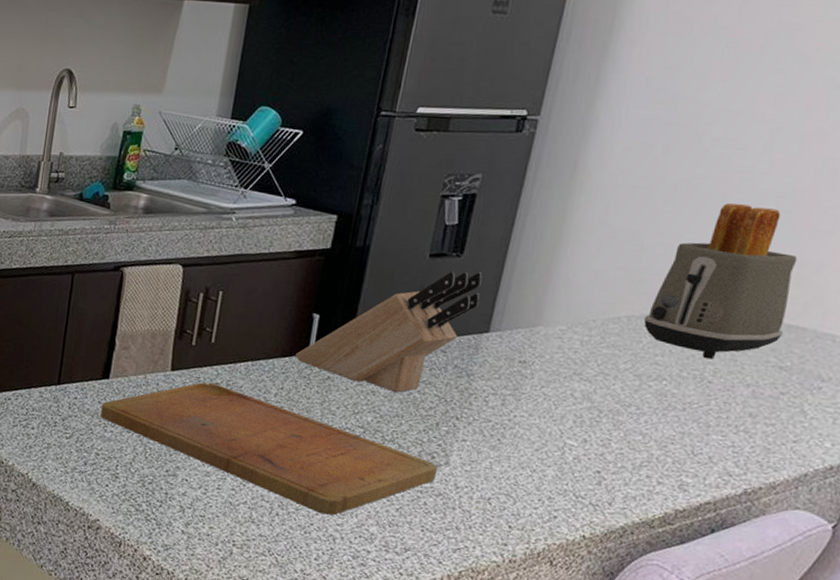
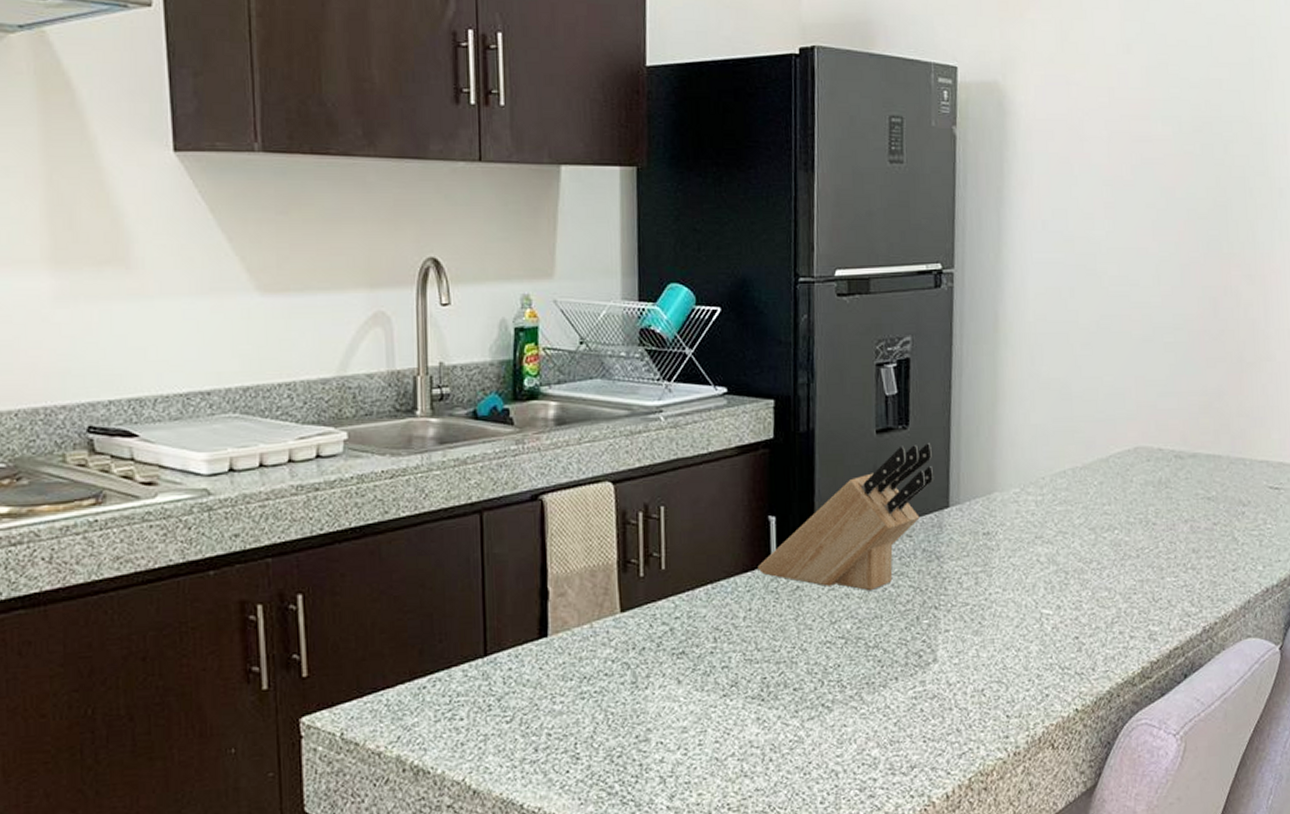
cutting board: present [100,382,438,515] -> none [544,617,927,748]
toaster: present [644,203,798,360] -> none [1087,340,1204,501]

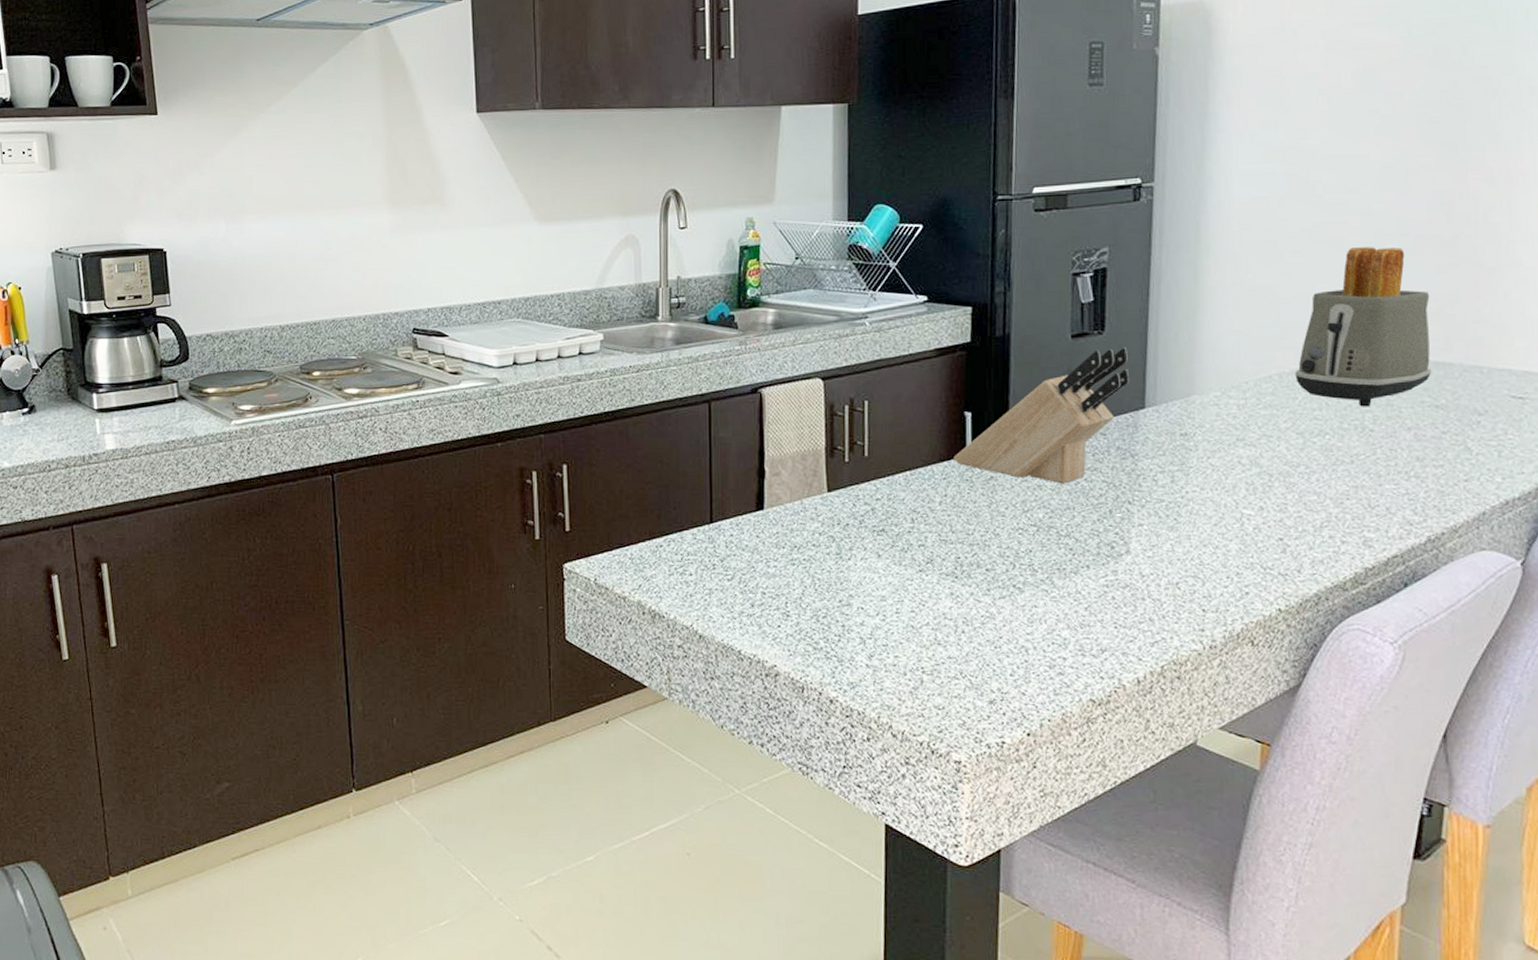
toaster: none [1087,340,1204,501] -> present [1295,247,1432,407]

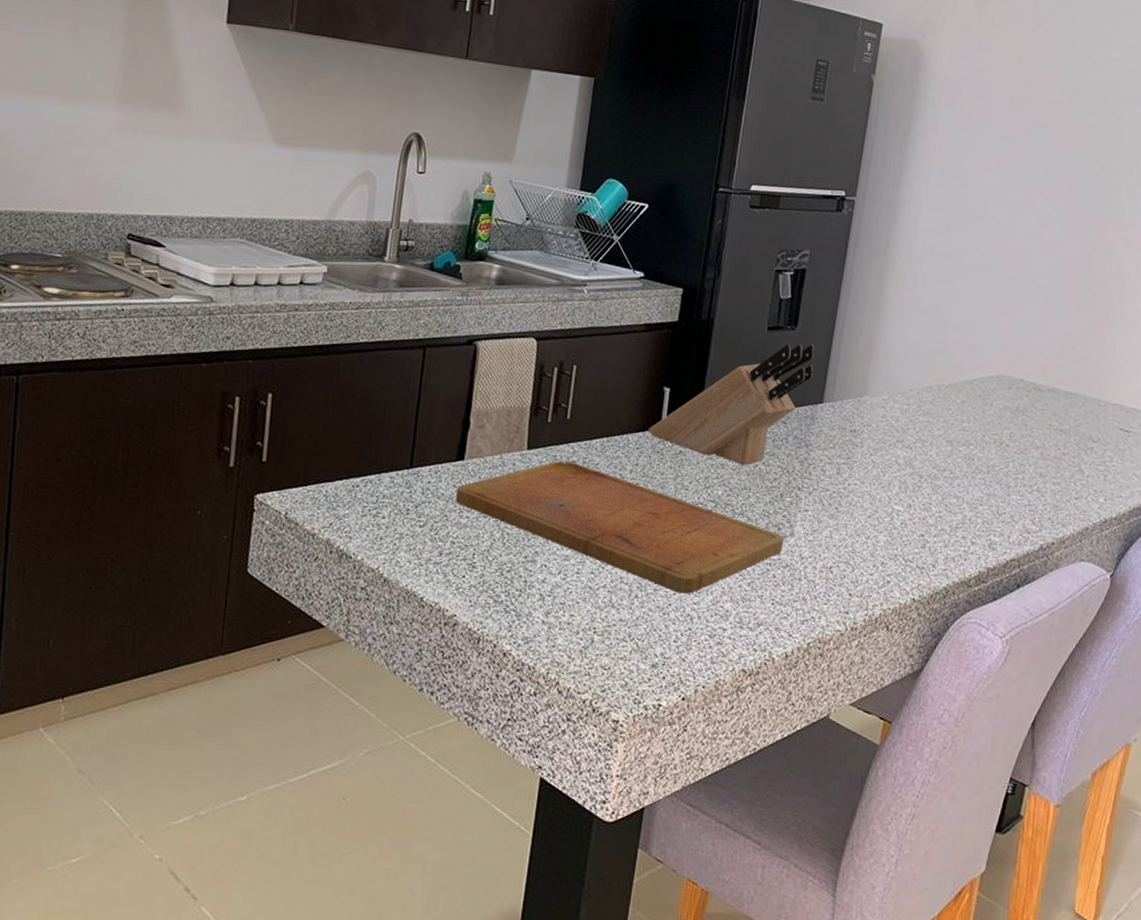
cutting board: none [761,499,1120,625] -> present [456,460,784,594]
toaster: present [1295,247,1432,407] -> none [951,281,1067,424]

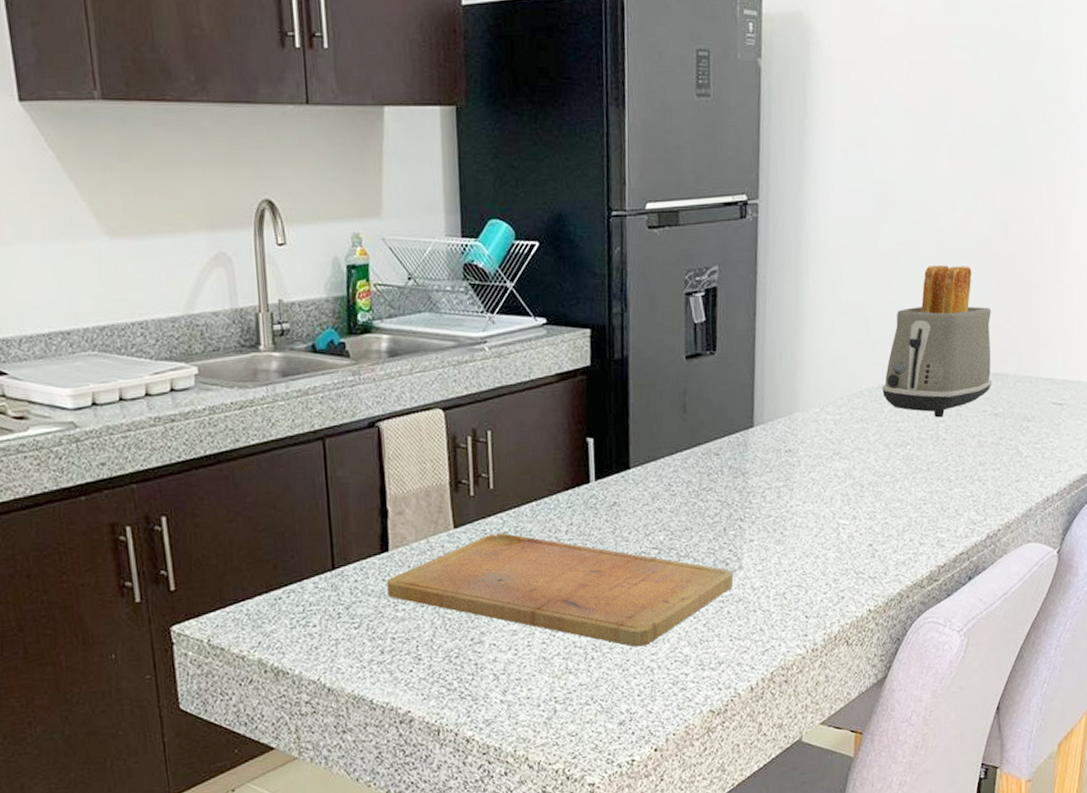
knife block: present [648,343,816,465] -> none [577,367,740,506]
toaster: none [951,281,1067,424] -> present [882,265,992,418]

